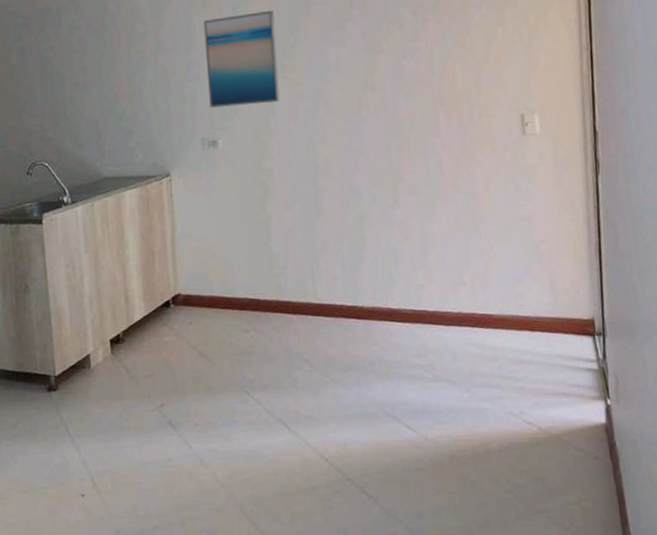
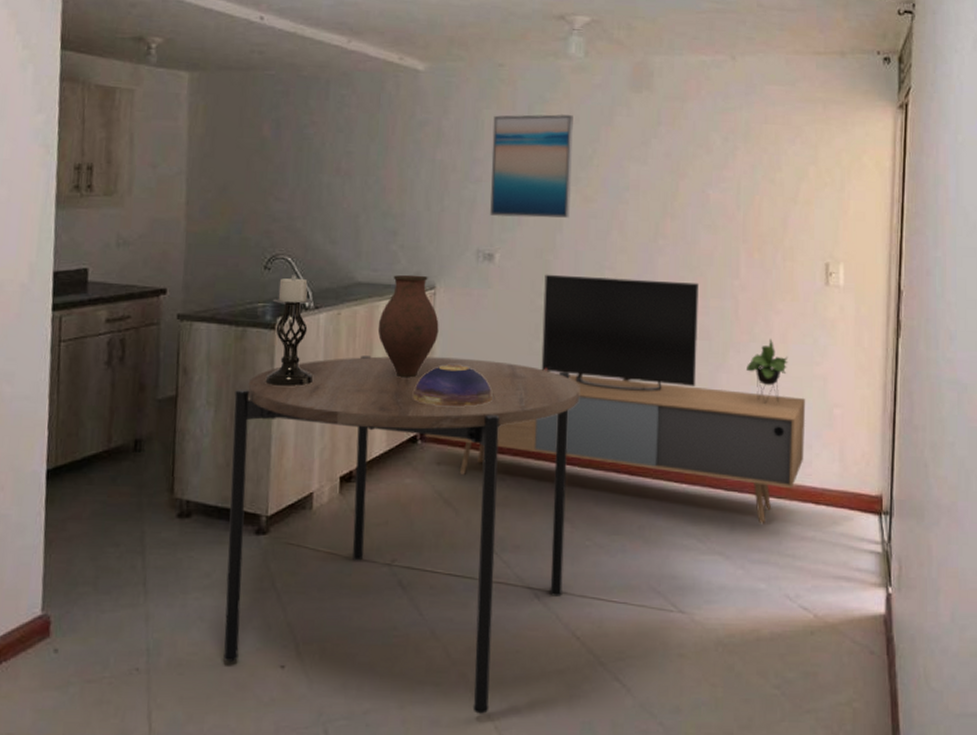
dining table: none [17,232,308,526] -> present [224,356,580,714]
candle holder: none [37,177,79,270] -> present [265,275,314,387]
vase: none [126,165,178,254] -> present [377,274,439,378]
decorative bowl: none [162,238,230,274] -> present [413,364,493,407]
media console: none [176,146,517,351] -> present [425,274,805,523]

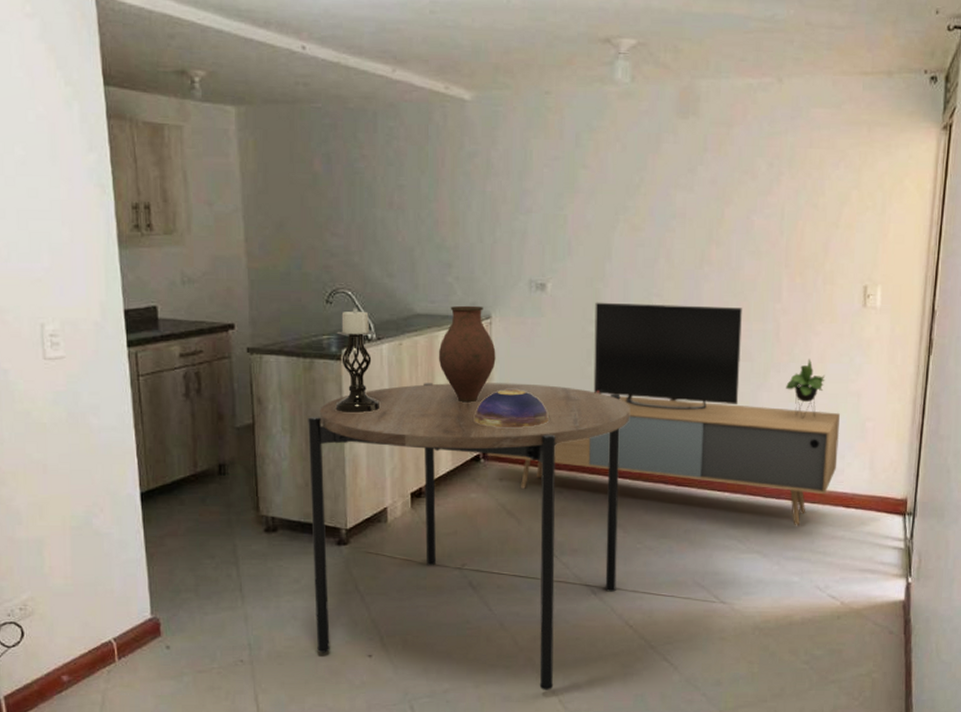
wall art: present [490,114,573,218] -> none [540,143,620,248]

